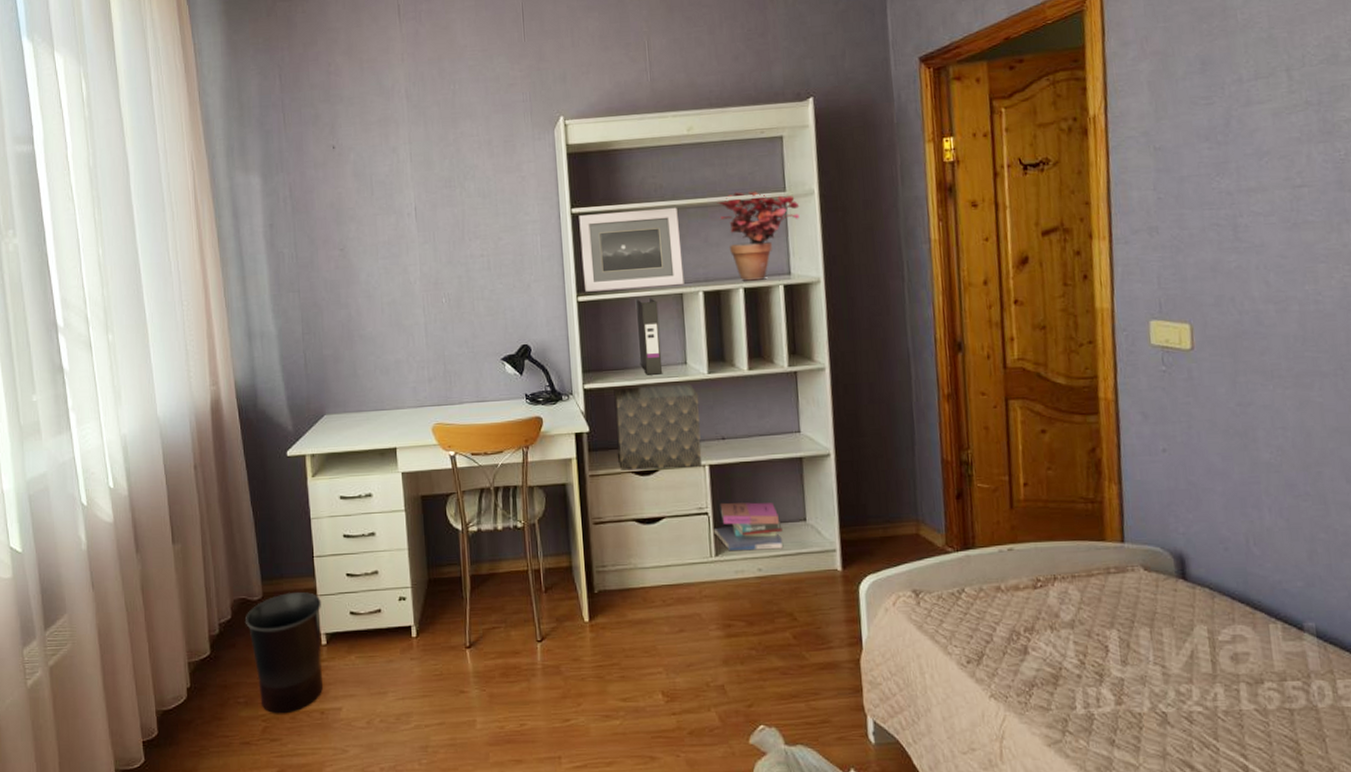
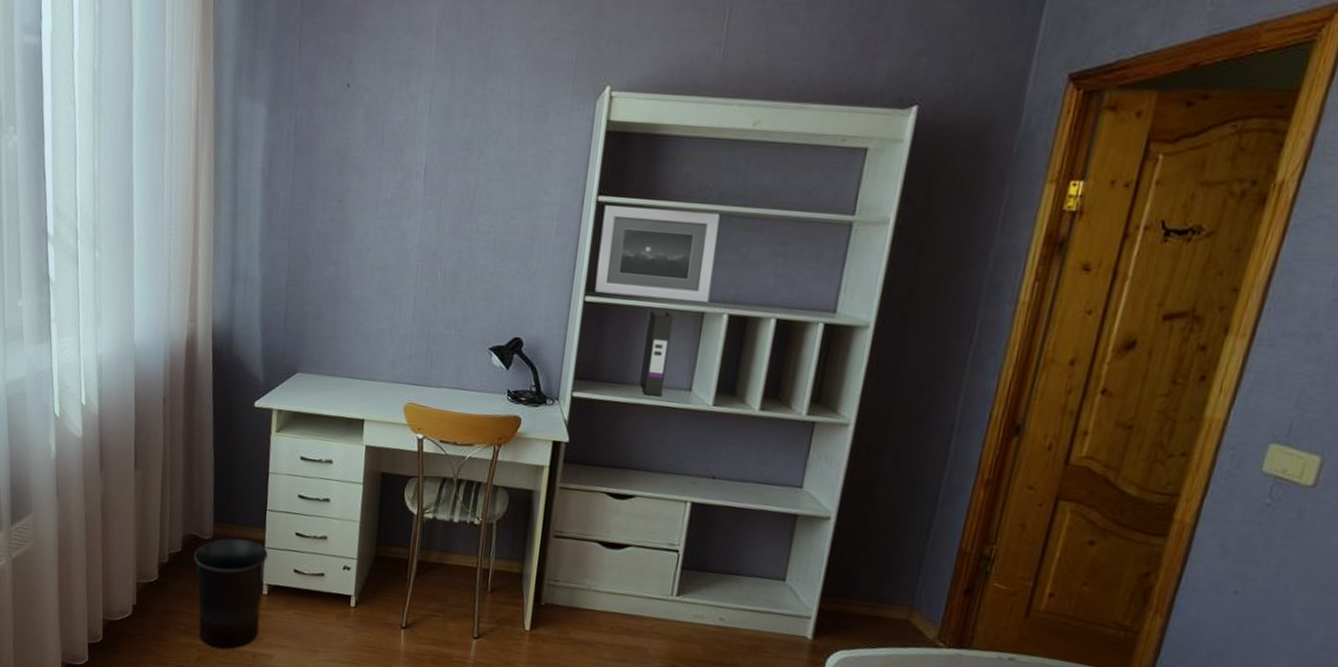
decorative box: present [613,383,702,471] -> none [593,401,697,502]
books: present [713,502,783,551] -> none [680,543,757,604]
potted plant: present [717,190,800,281] -> none [768,206,867,314]

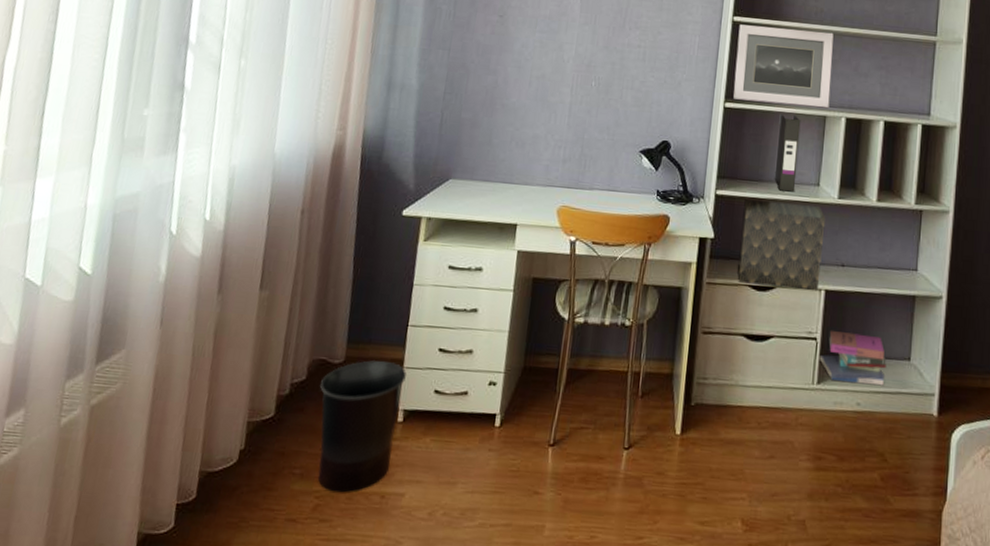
decorative box: none [593,401,697,502] -> present [737,198,826,290]
books: none [680,543,757,604] -> present [819,330,887,386]

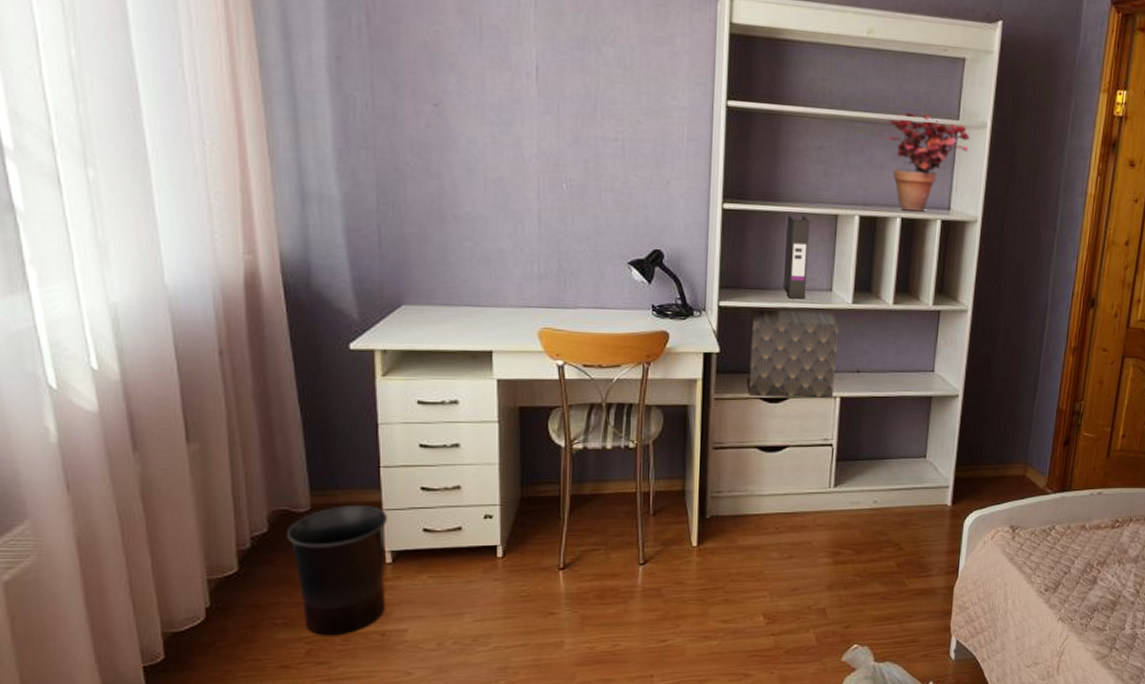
picture frame: present [732,24,834,109] -> none [731,110,845,206]
books: present [819,330,887,386] -> none [835,435,903,483]
potted plant: none [871,28,948,116] -> present [887,112,970,212]

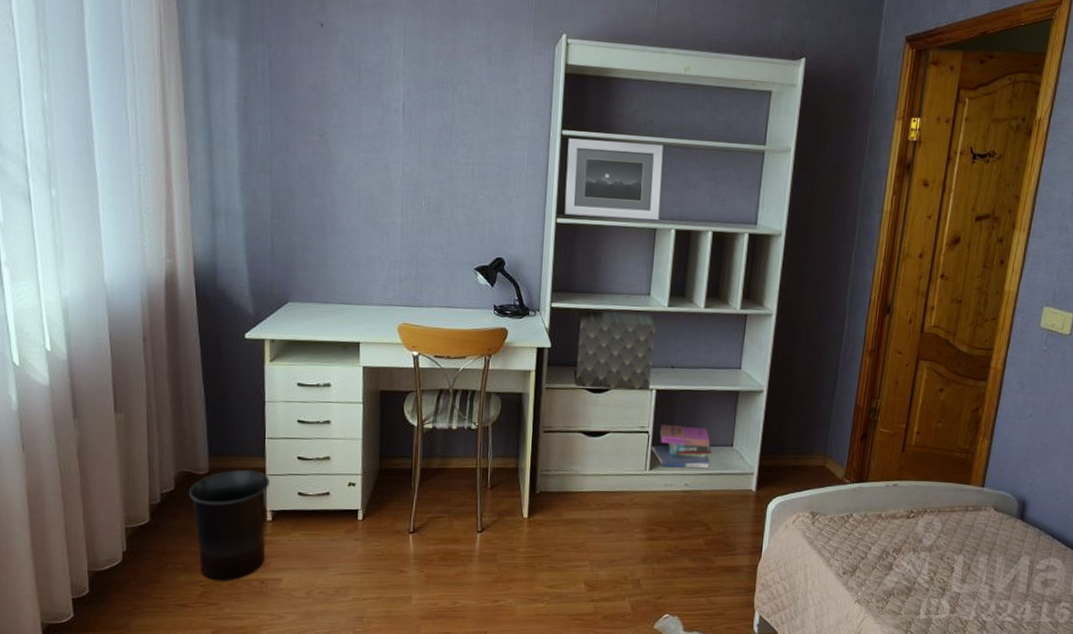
picture frame: none [731,110,845,206] -> present [563,138,664,221]
binder: present [782,213,810,299] -> none [606,227,632,302]
books: none [835,435,903,483] -> present [651,424,712,469]
potted plant: present [887,112,970,212] -> none [701,138,776,226]

